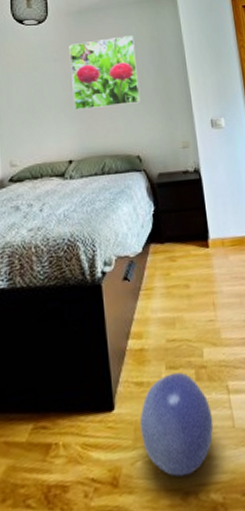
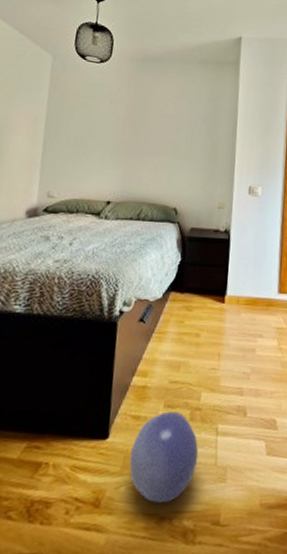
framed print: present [69,36,141,111] -> none [122,89,192,159]

